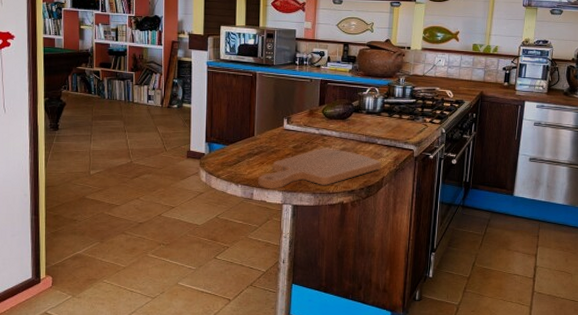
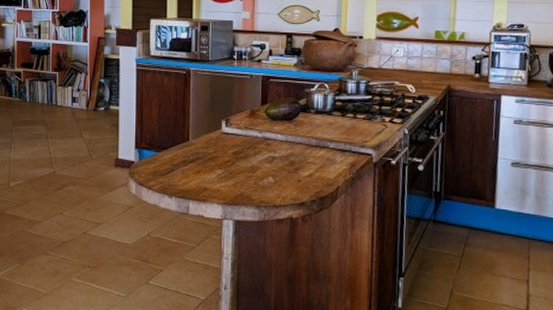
cutting board: present [258,147,382,189] -> none [194,153,336,202]

